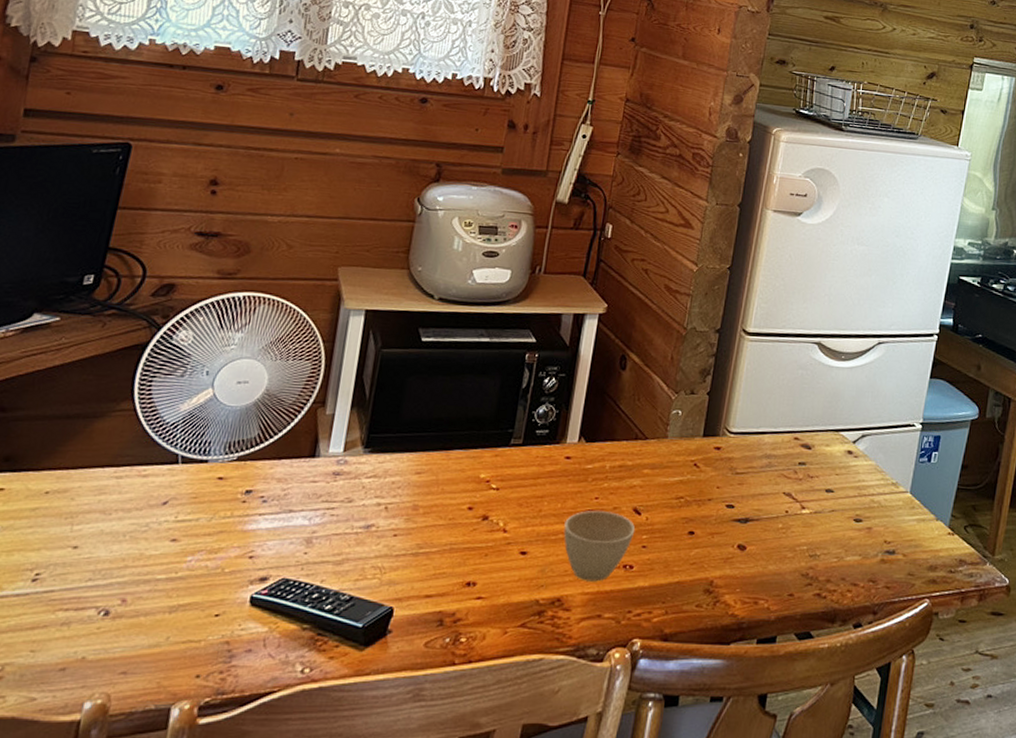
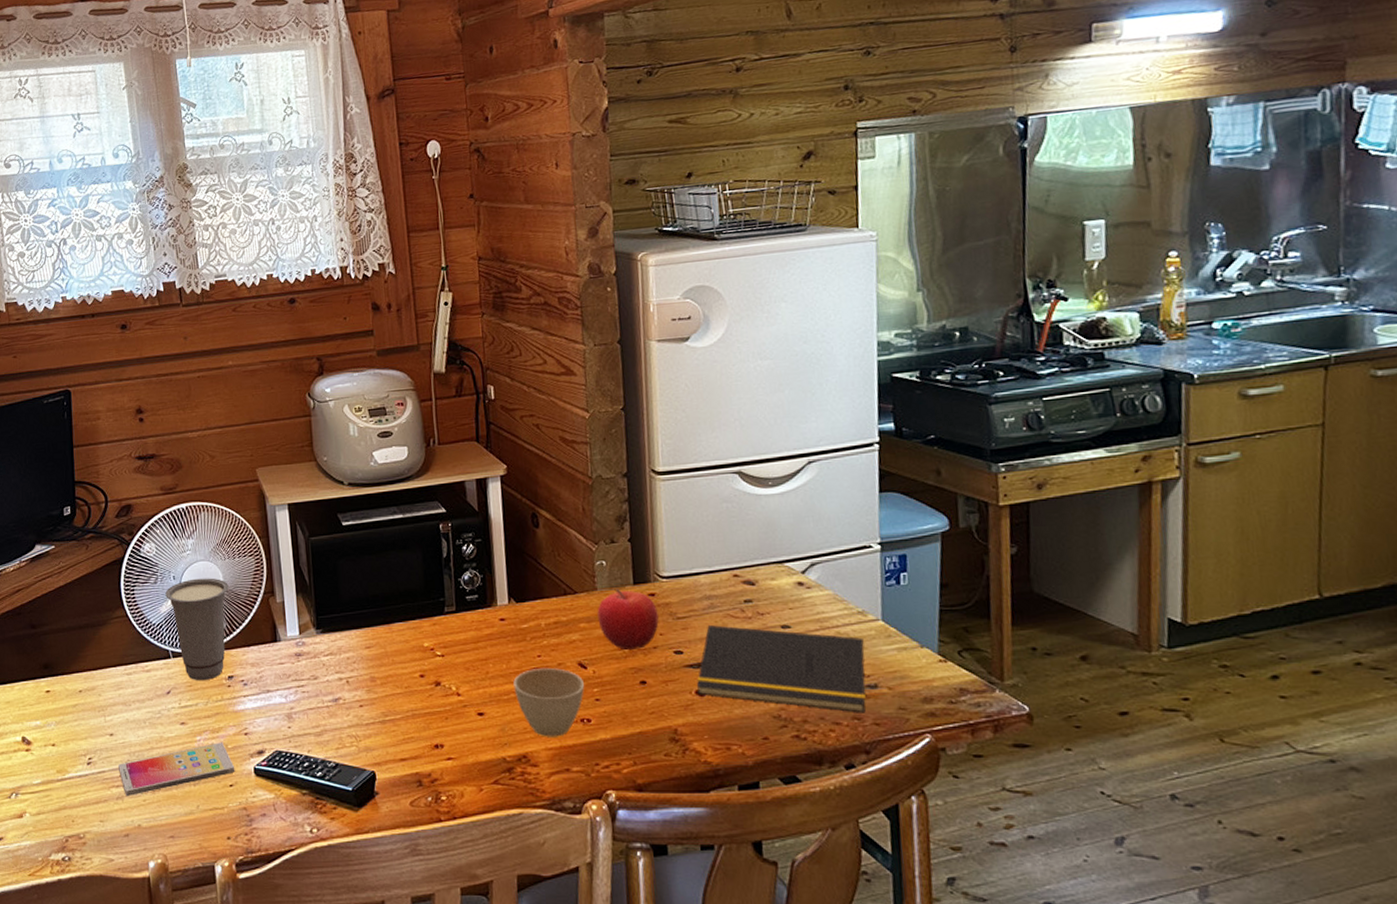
smartphone: none [73,565,227,623] -> present [118,742,235,797]
cup: none [191,377,273,494] -> present [165,578,229,681]
fruit: none [662,439,720,501] -> present [597,589,659,651]
notepad: none [738,482,892,577] -> present [697,624,866,713]

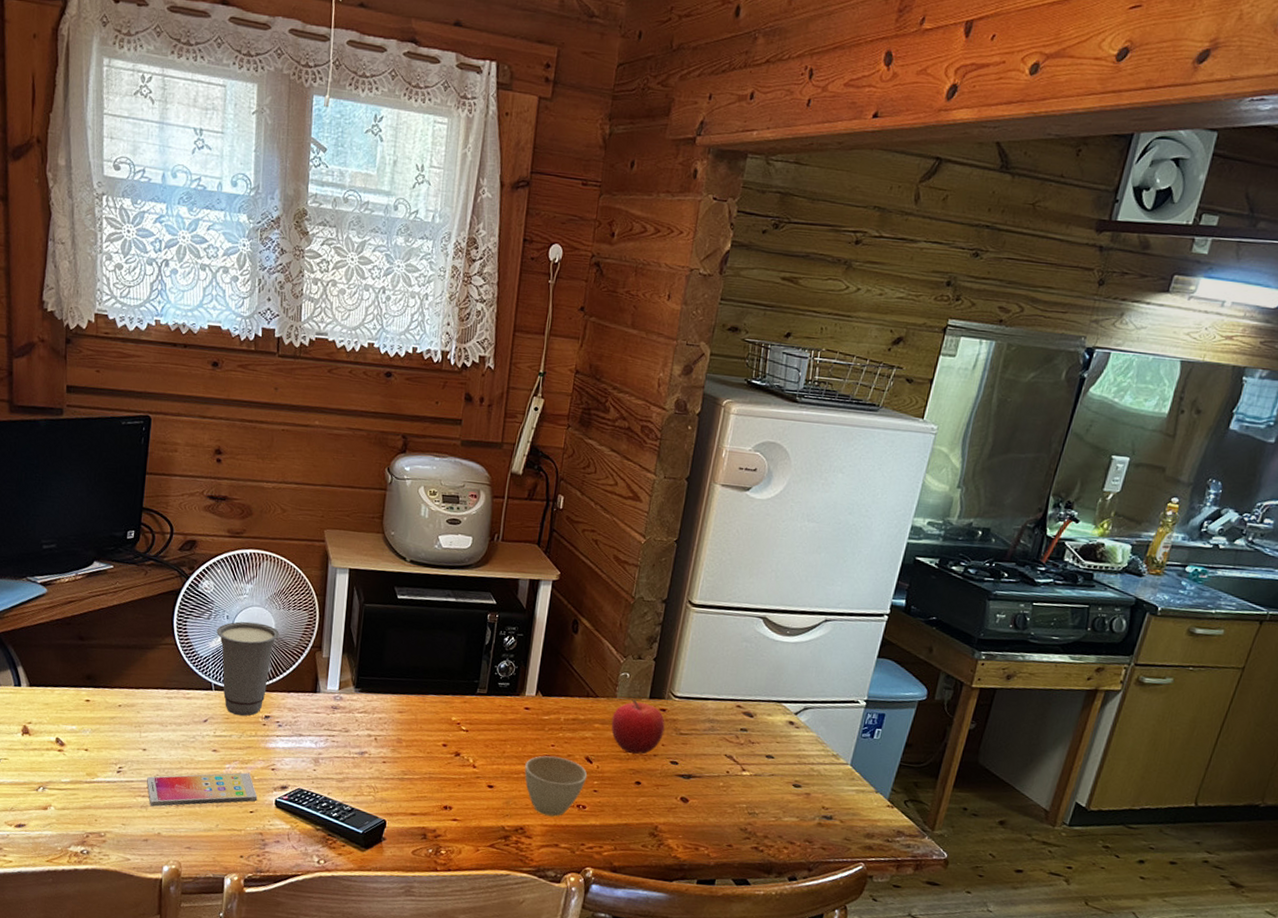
notepad: present [697,624,866,713] -> none [681,743,831,838]

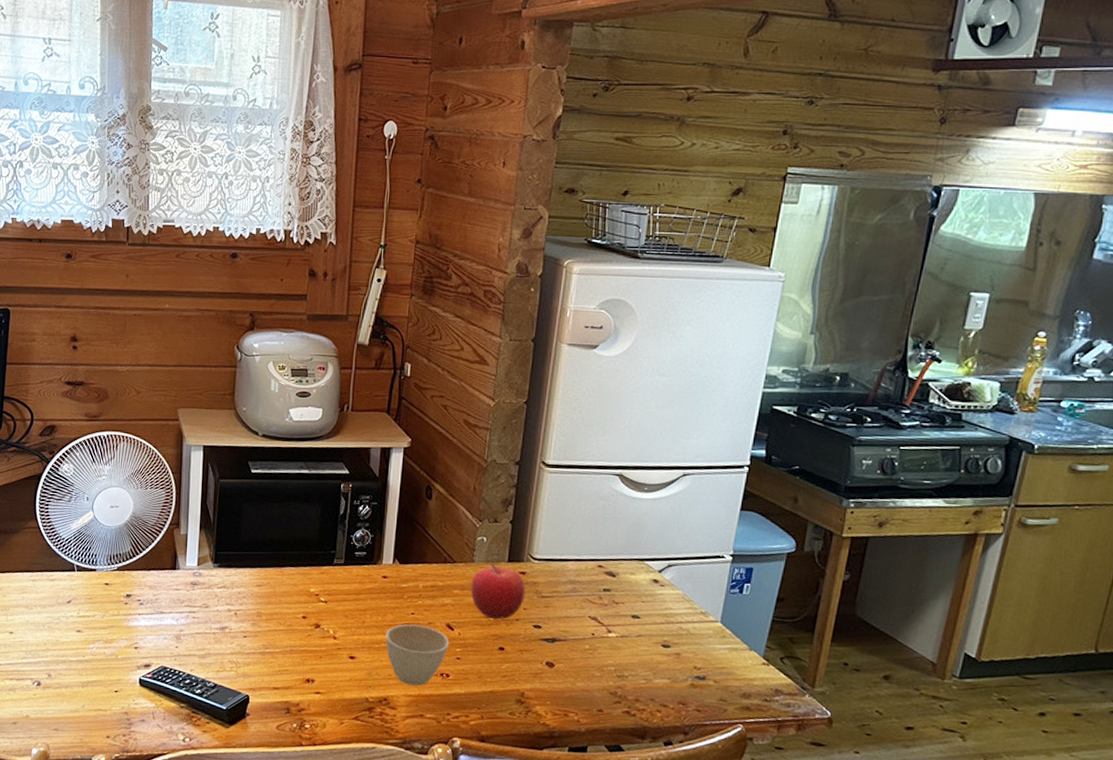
smartphone: present [147,772,258,807] -> none [14,652,122,690]
cup: present [216,621,279,716] -> none [77,502,138,596]

